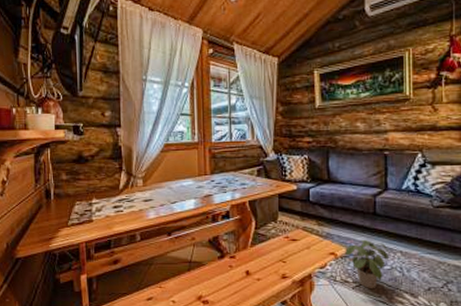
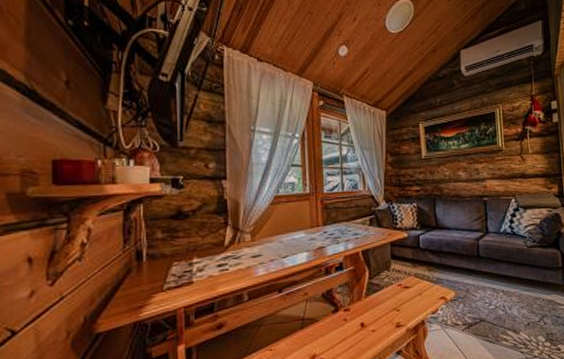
potted plant: present [345,239,390,288] -> none [454,281,494,329]

